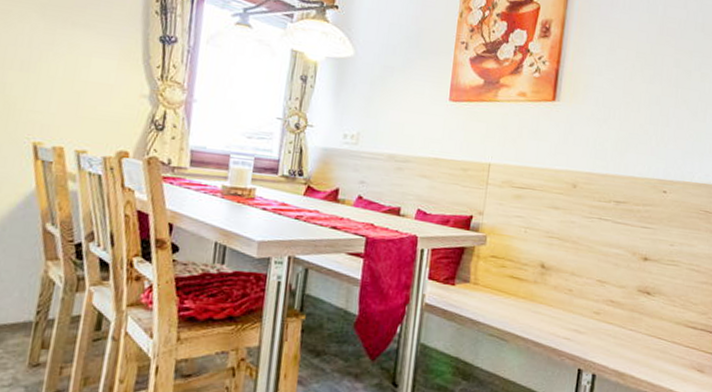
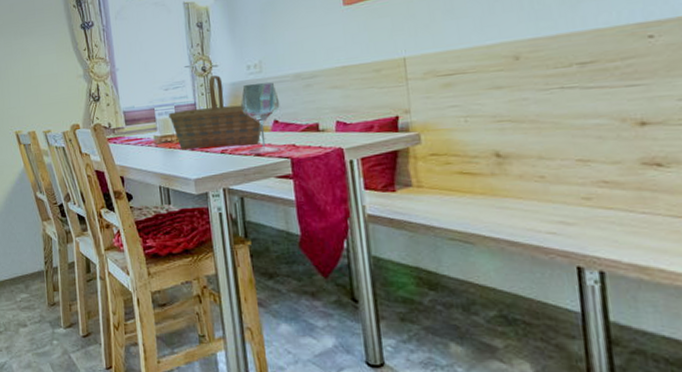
basket: none [245,135,345,217] -> present [169,75,262,150]
wine glass: none [325,152,369,230] -> present [241,82,280,155]

